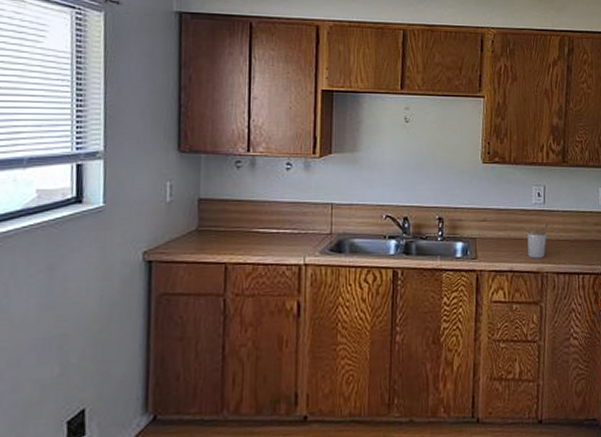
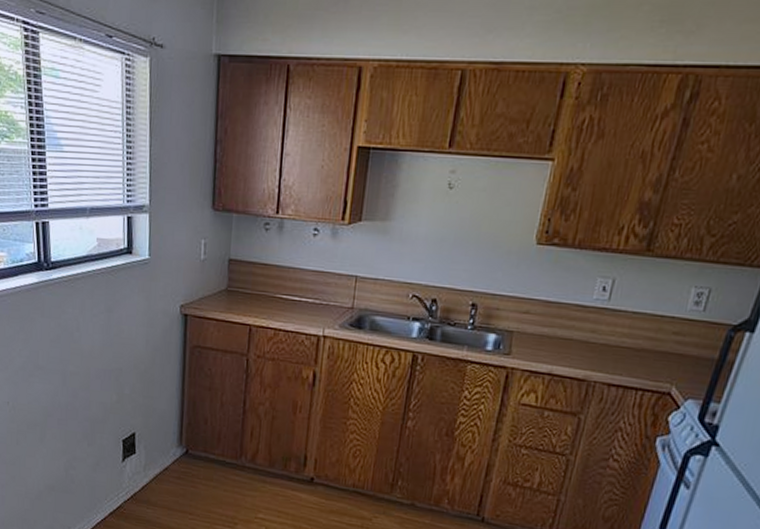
utensil holder: present [525,223,549,259] -> none [575,324,610,365]

